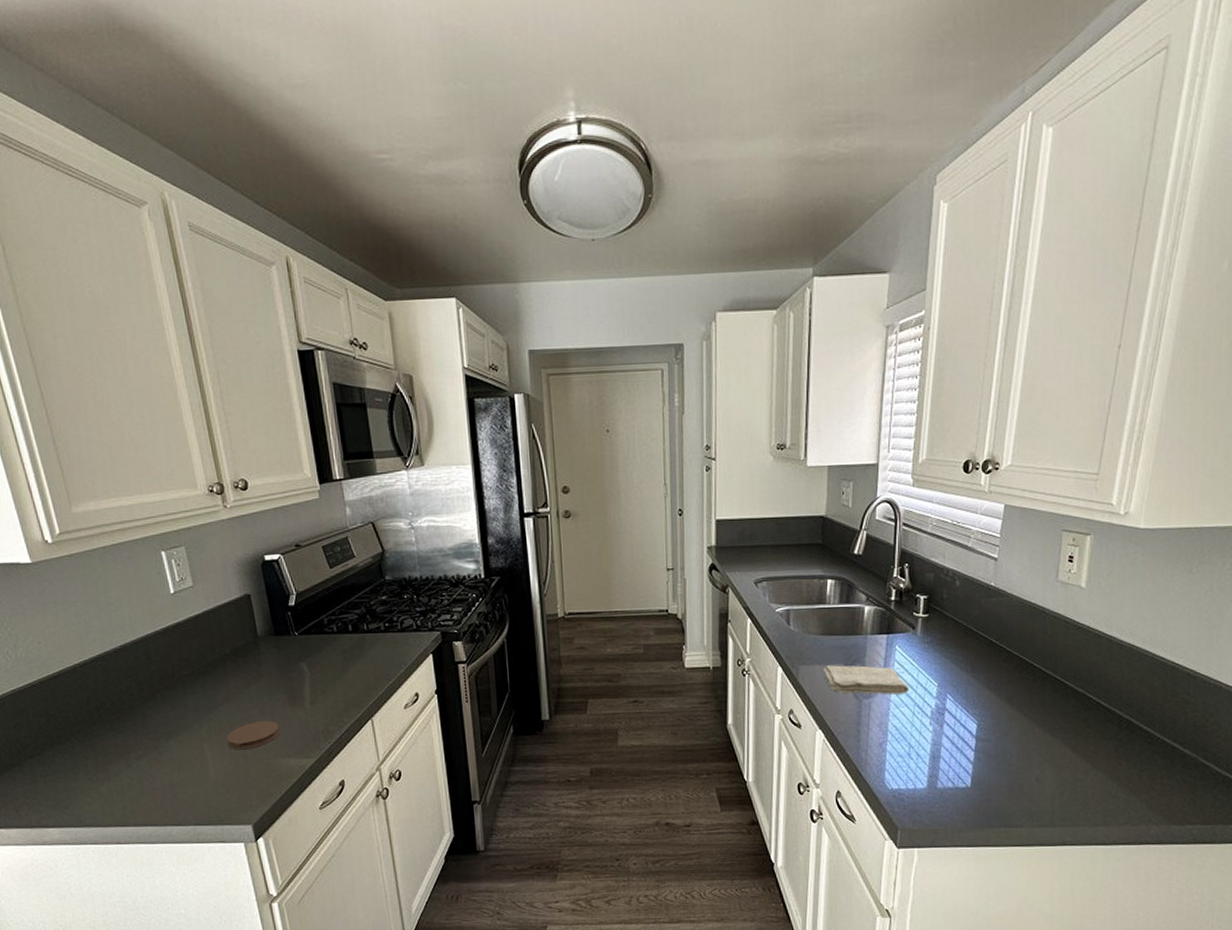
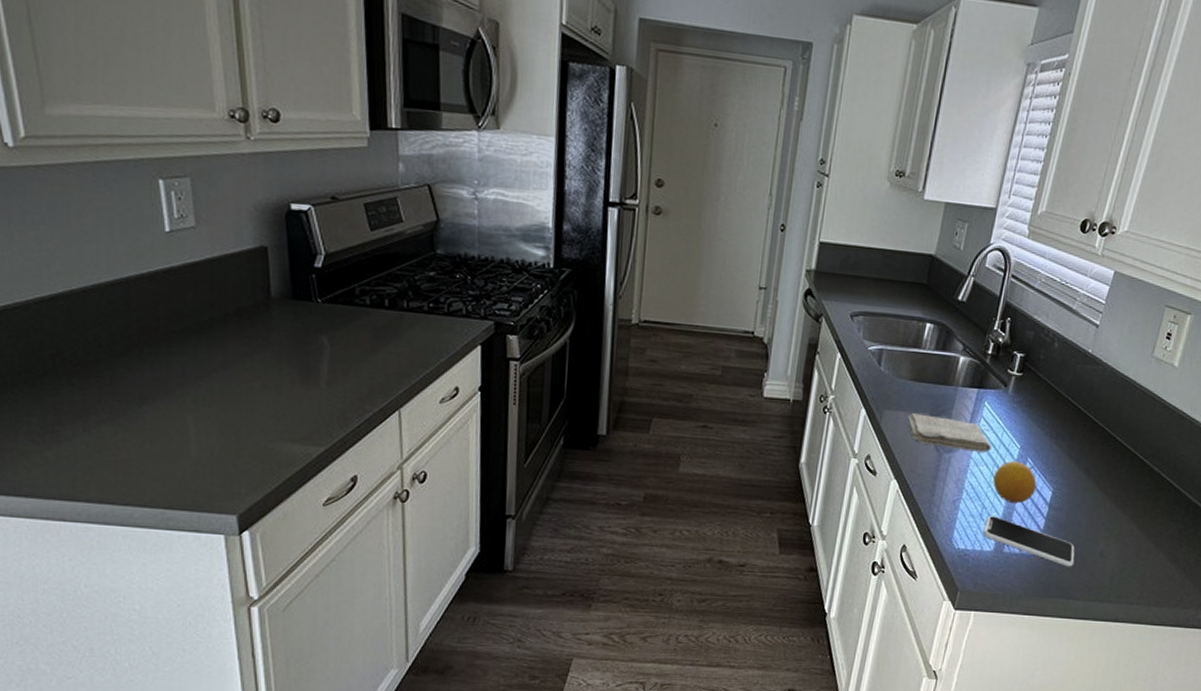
coaster: present [227,720,280,750] -> none [217,396,285,428]
smartphone: none [914,754,1011,796] -> present [983,516,1075,567]
fruit: none [916,699,960,740] -> present [993,461,1037,504]

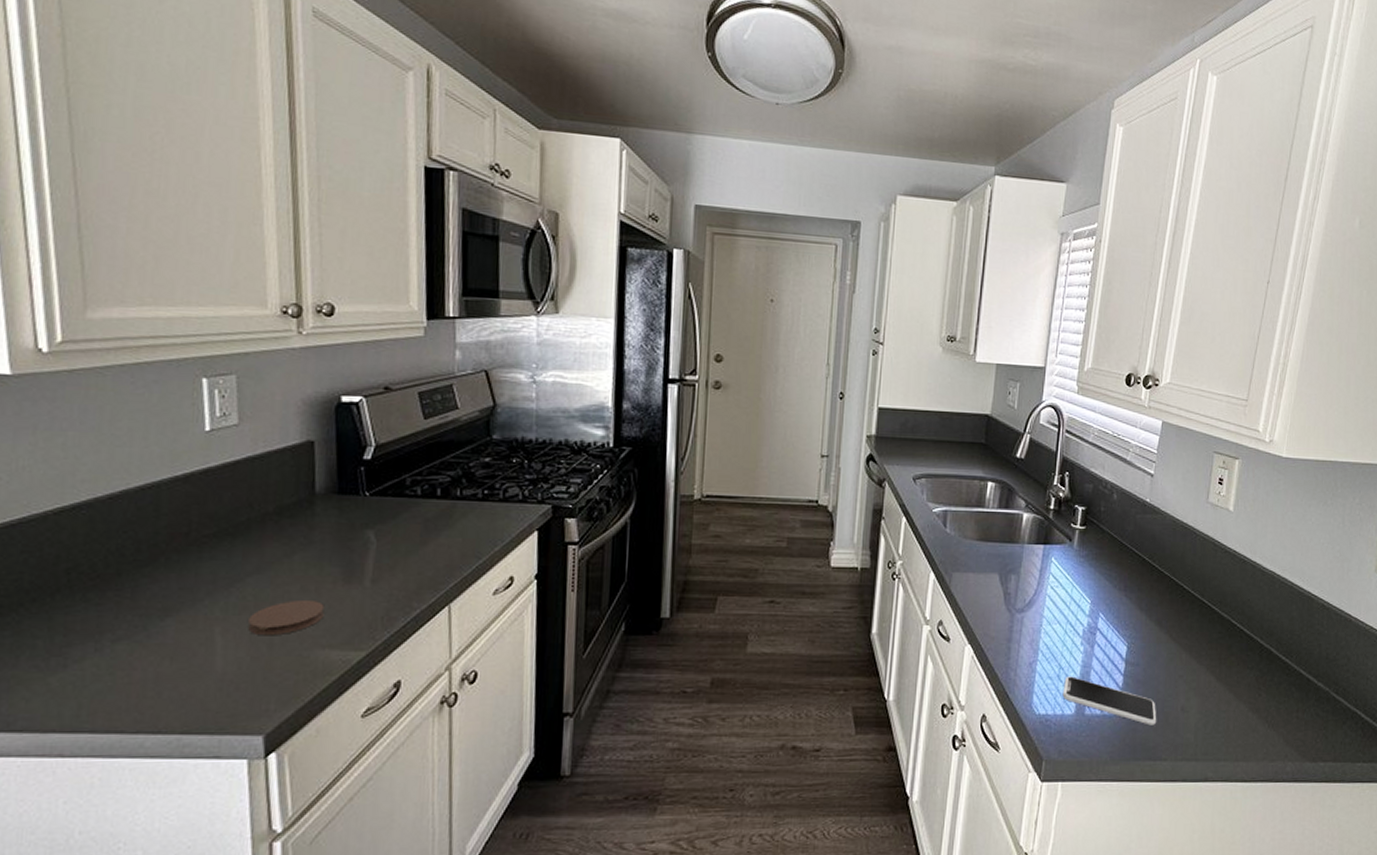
coaster: none [217,396,285,428] -> present [248,599,325,636]
washcloth: present [907,413,992,453] -> none [976,574,1062,610]
fruit: present [993,461,1037,504] -> none [1067,617,1111,662]

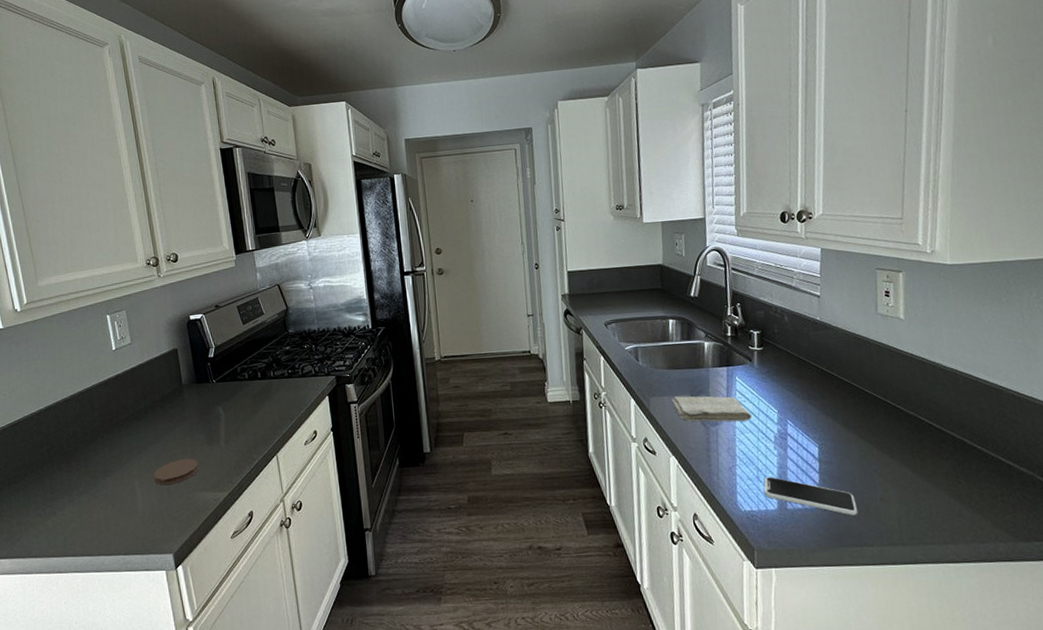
washcloth: none [976,574,1062,610] -> present [671,396,752,422]

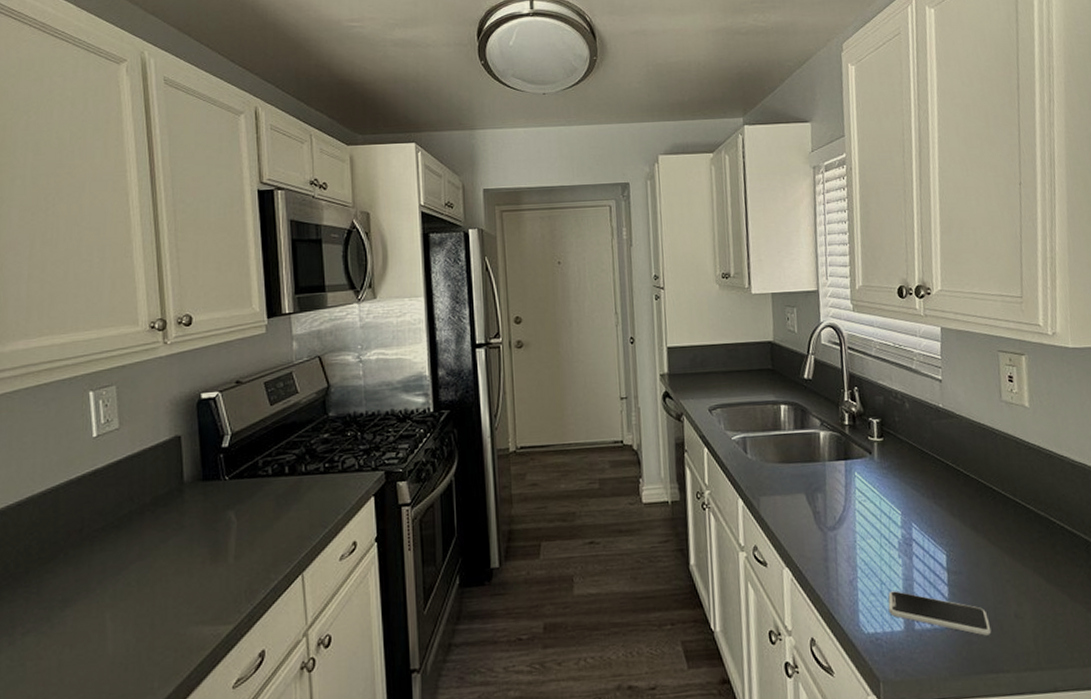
coaster: present [154,458,199,485] -> none [133,580,196,618]
washcloth: present [671,396,752,422] -> none [783,495,873,526]

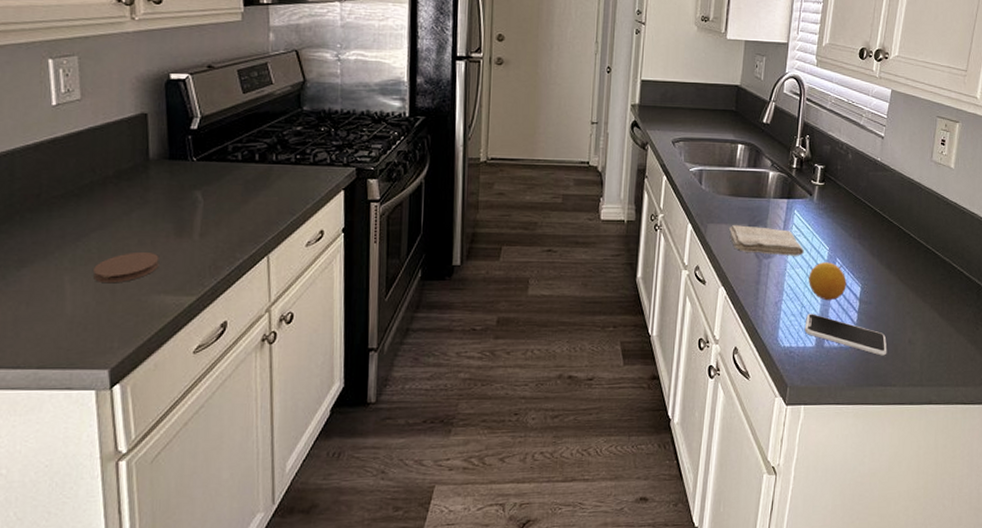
coaster: none [133,580,196,618] -> present [93,251,160,284]
washcloth: none [783,495,873,526] -> present [728,225,804,256]
fruit: none [883,528,929,575] -> present [808,262,846,301]

